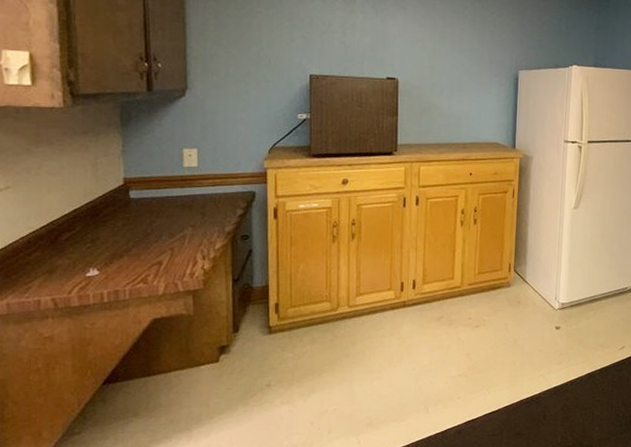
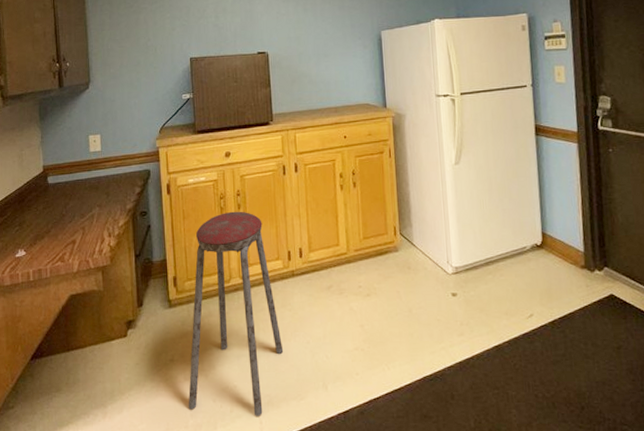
music stool: none [283,240,388,437] -> present [188,211,284,416]

